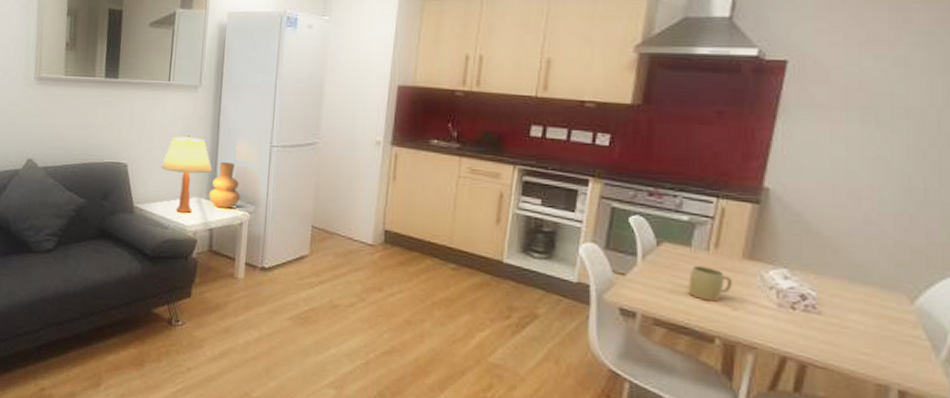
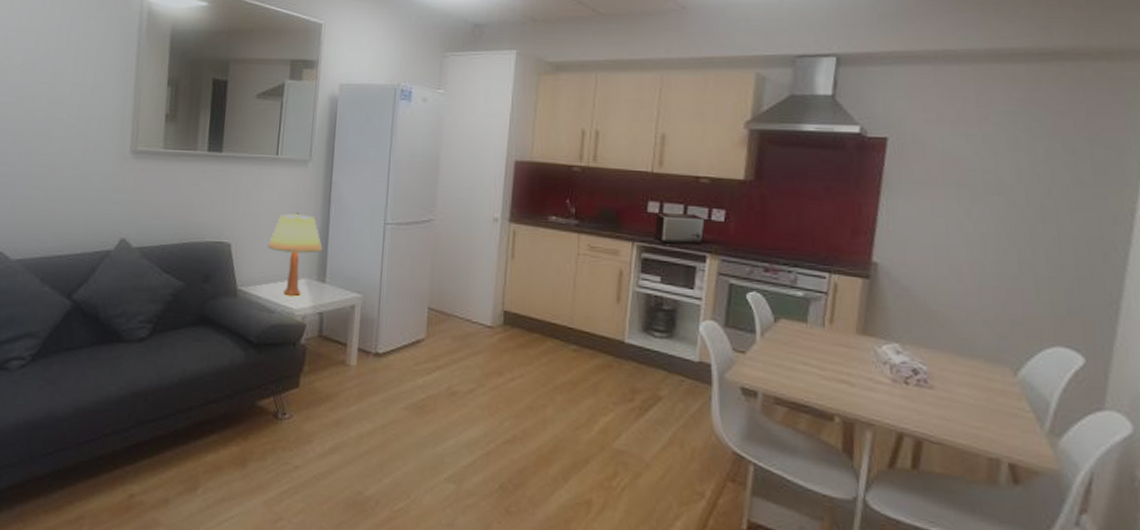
vase: present [209,161,241,209] -> none [319,240,353,290]
toaster: none [537,136,589,169] -> present [655,212,705,246]
mug: present [688,265,732,302] -> none [806,342,848,379]

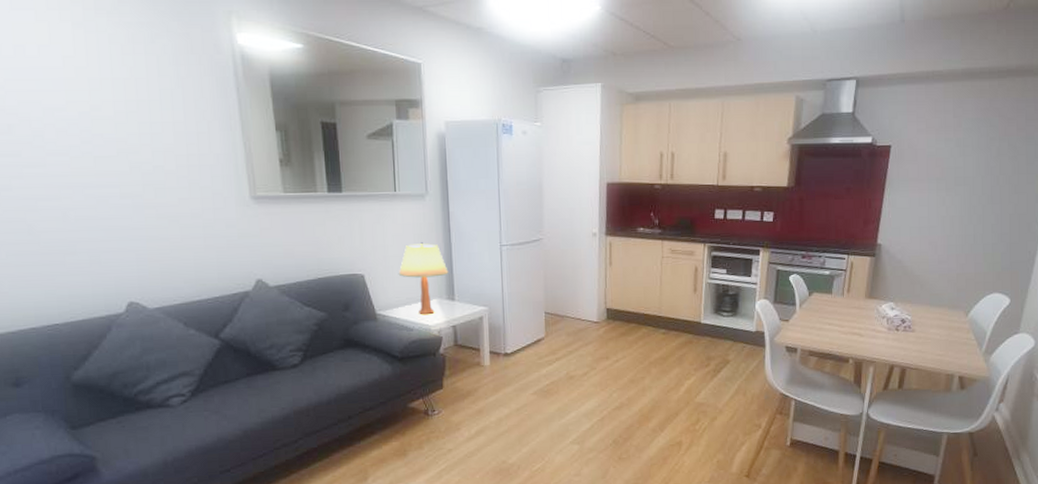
toaster: present [655,212,705,246] -> none [721,217,759,243]

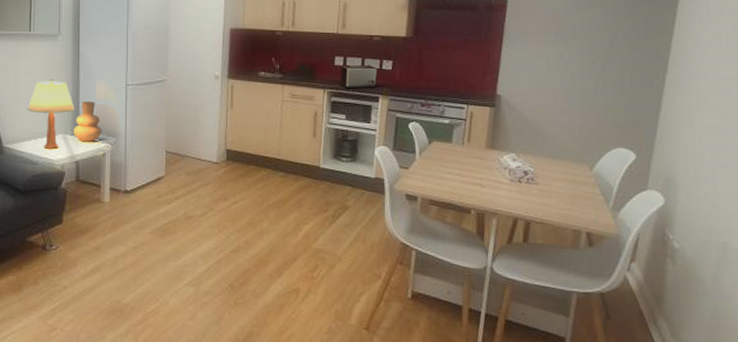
vase: none [448,263,479,306] -> present [73,101,103,142]
toaster: none [721,217,759,243] -> present [341,65,378,89]

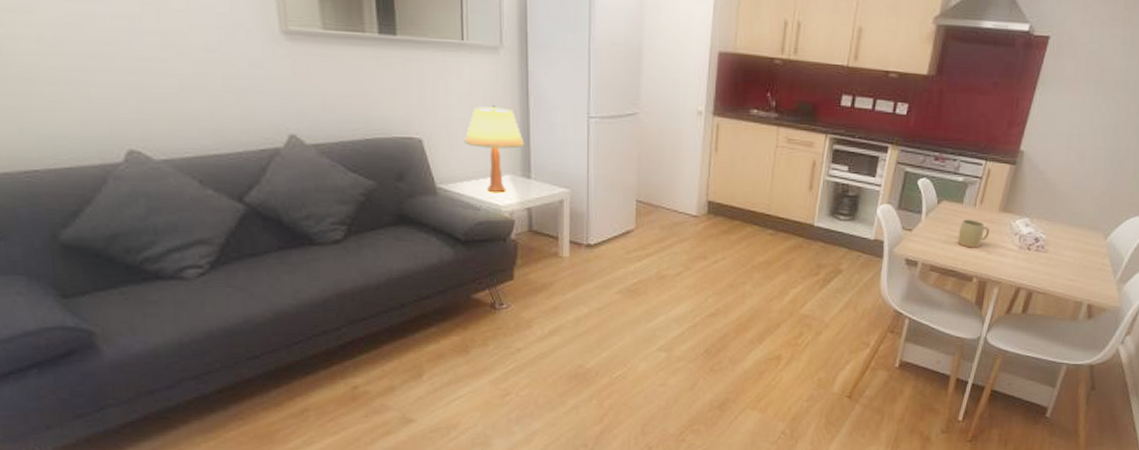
vase: present [73,101,103,142] -> none [523,134,560,186]
toaster: present [341,65,378,89] -> none [846,106,890,137]
mug: none [451,157,480,183] -> present [957,219,989,248]

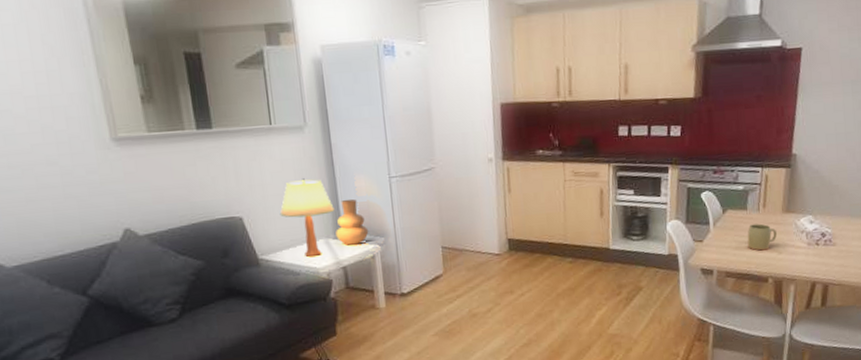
vase: none [523,134,560,186] -> present [336,199,369,246]

